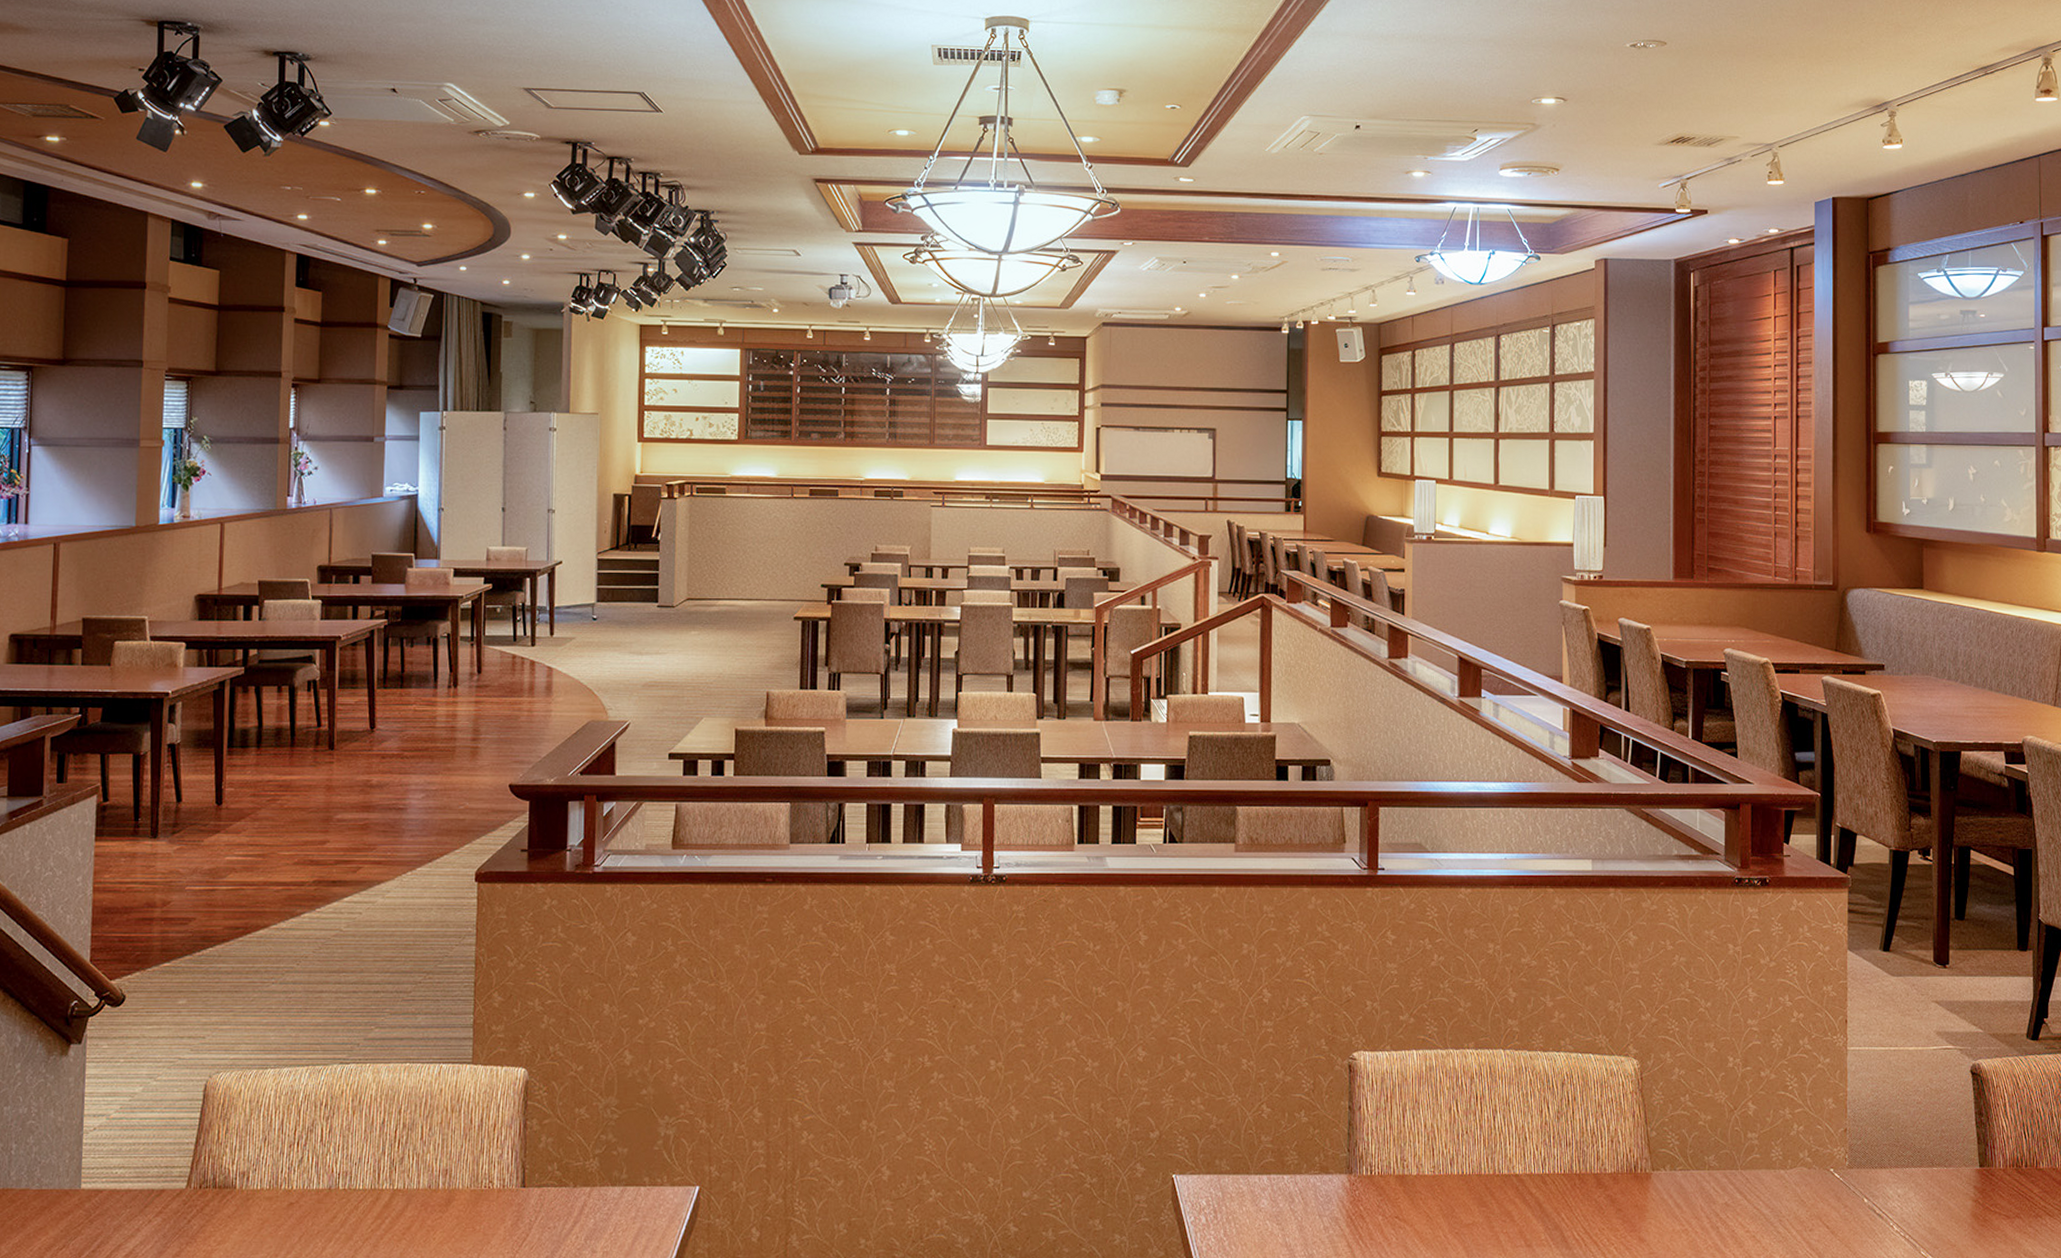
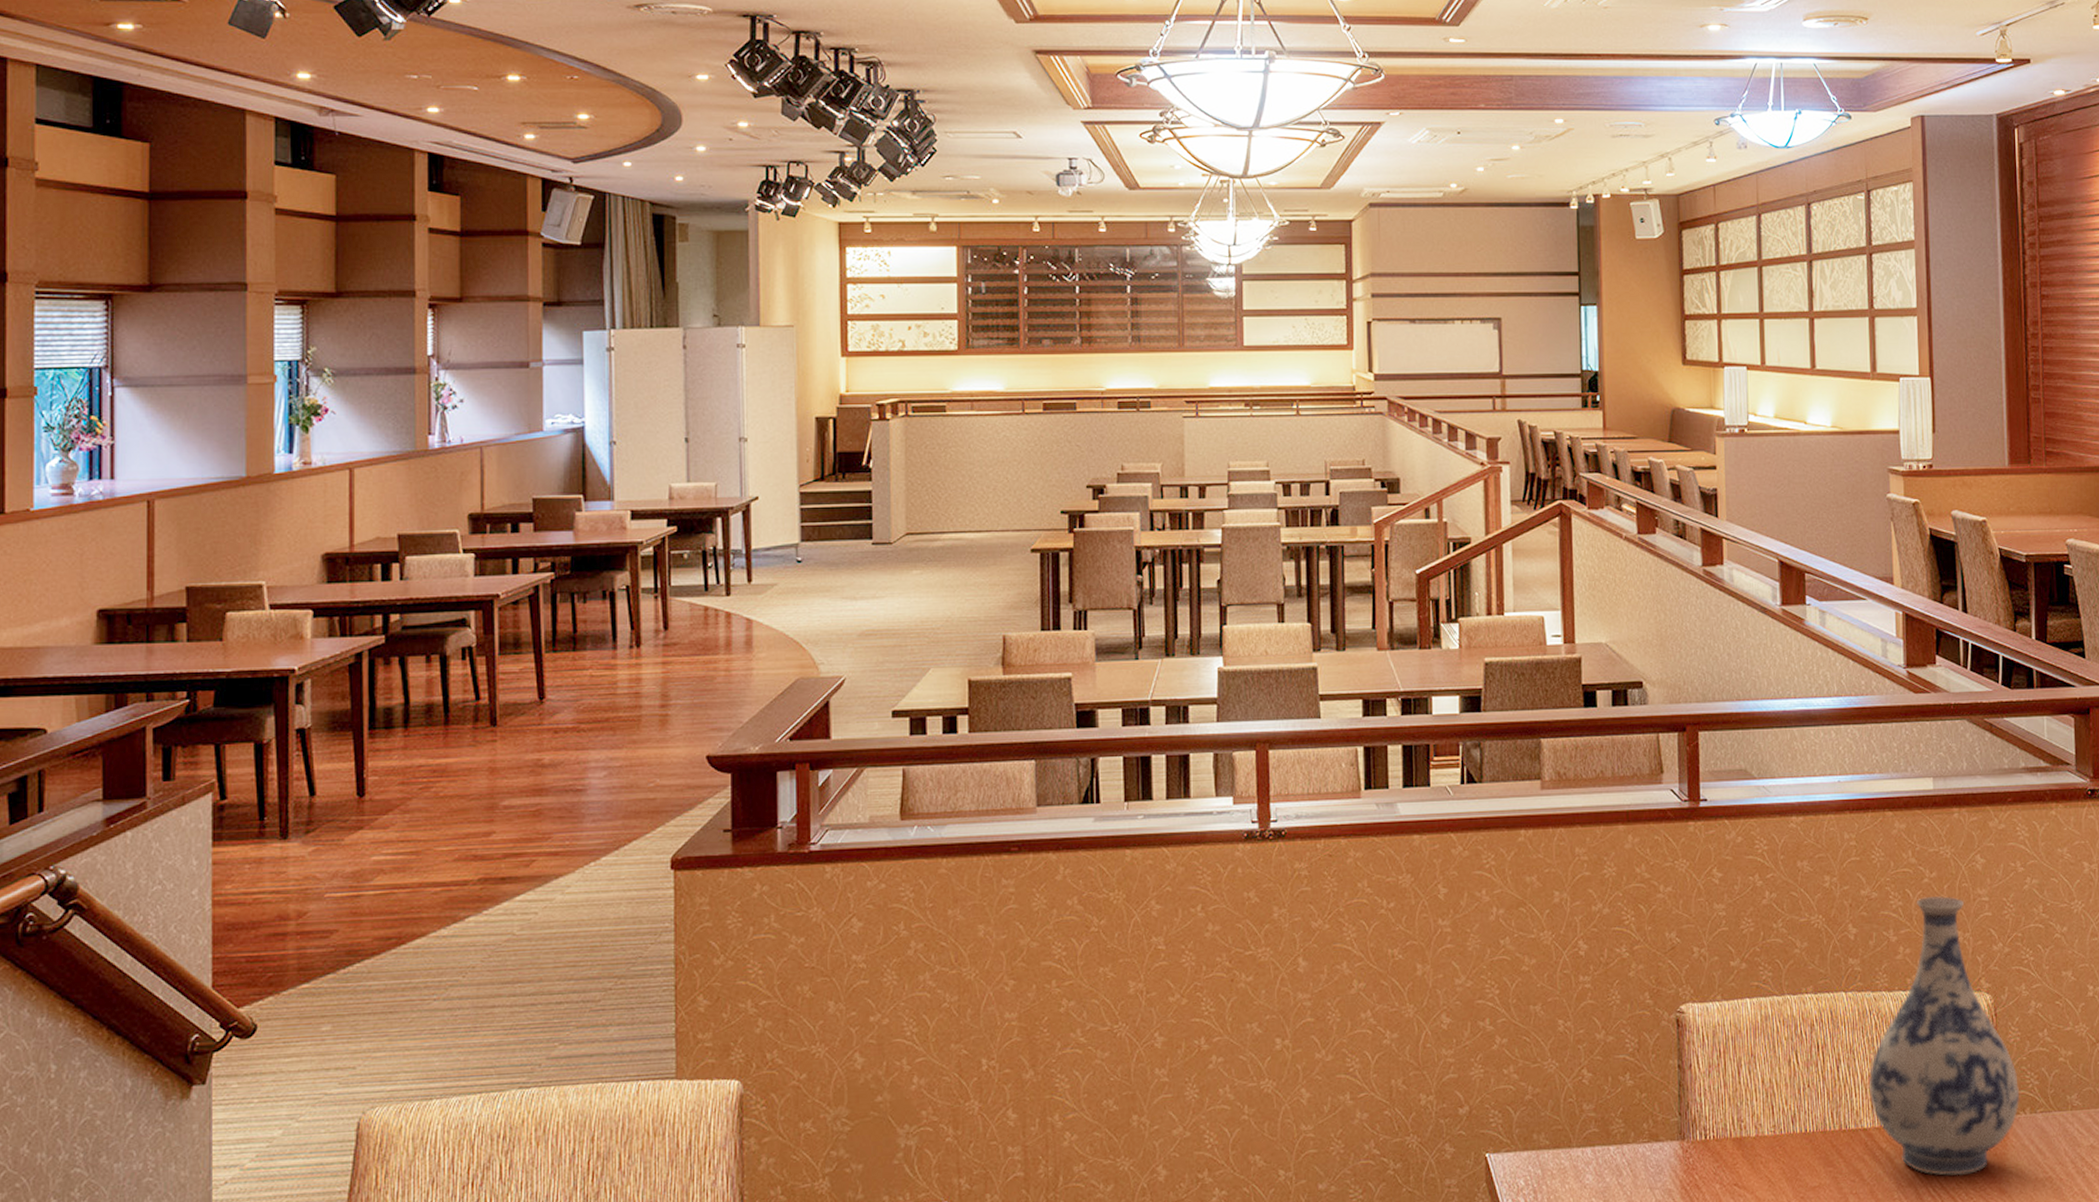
vase: none [1522,967,1661,1223] -> present [1868,895,2020,1176]

